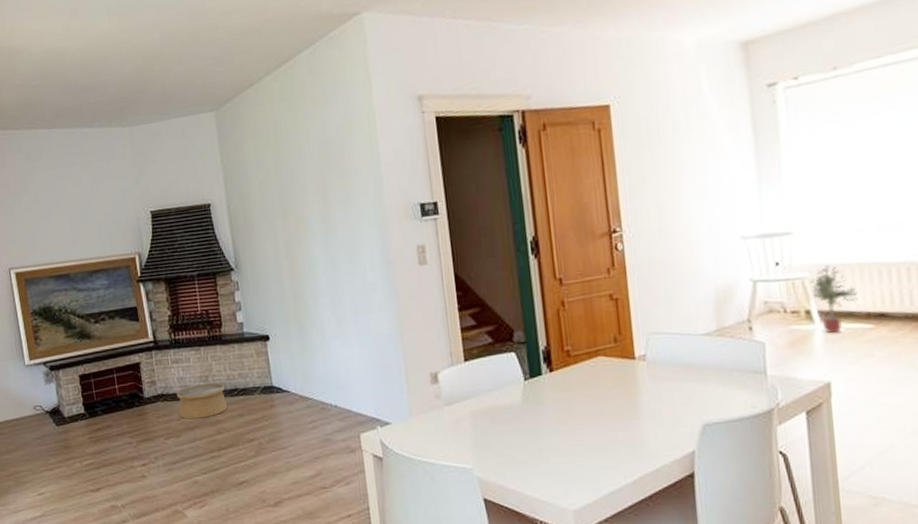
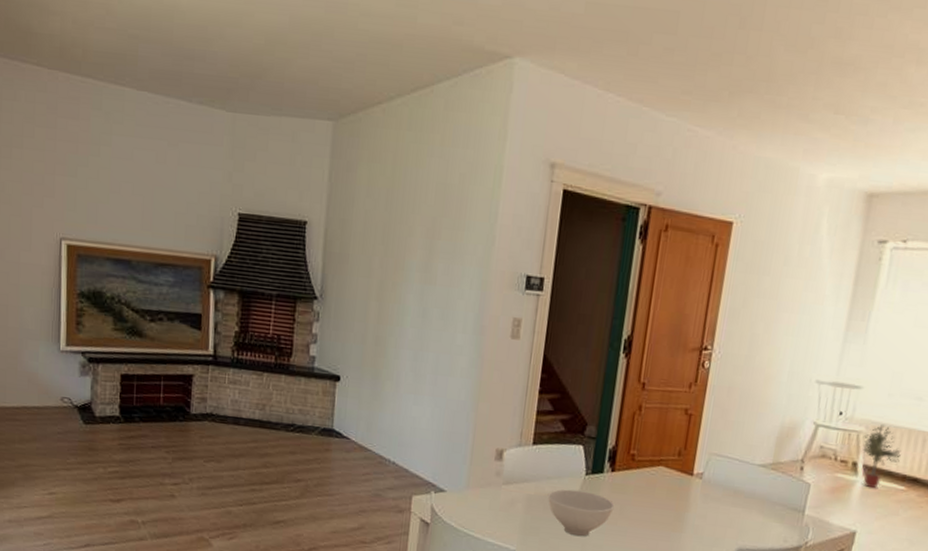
woven basket: present [177,382,228,419] -> none [226,411,281,448]
bowl: none [491,396,562,443] -> present [547,489,615,537]

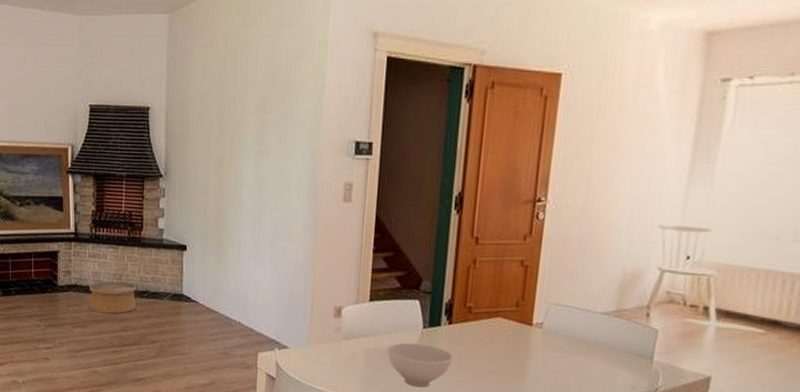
woven basket: none [226,411,281,448] -> present [89,281,137,314]
potted tree: present [862,423,902,488] -> none [715,266,758,332]

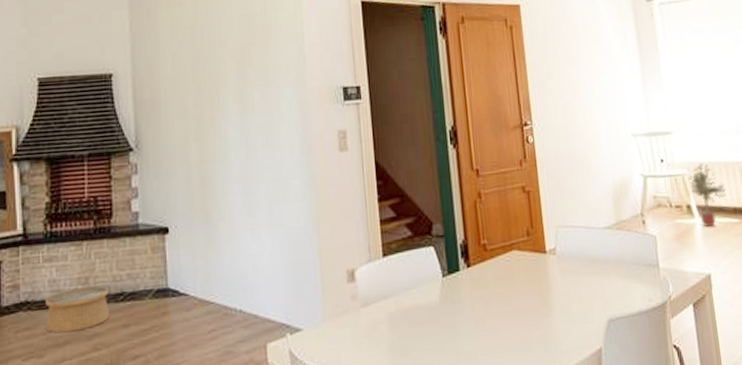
bowl: present [386,342,454,388] -> none [409,294,479,347]
potted tree: none [715,266,758,332] -> present [688,162,726,227]

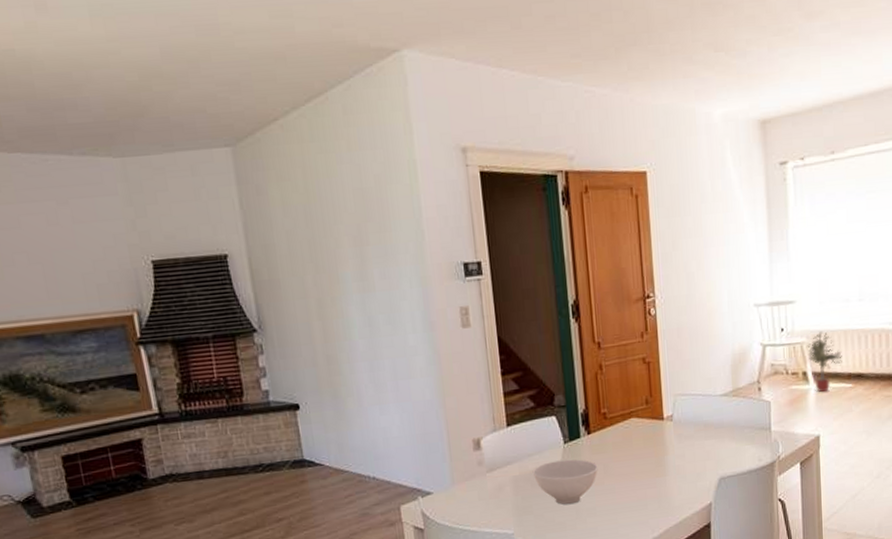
woven basket: present [46,285,110,333] -> none [189,458,252,501]
bowl: none [409,294,479,347] -> present [532,459,598,505]

